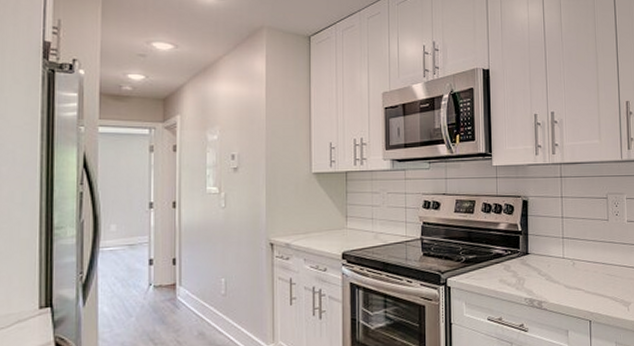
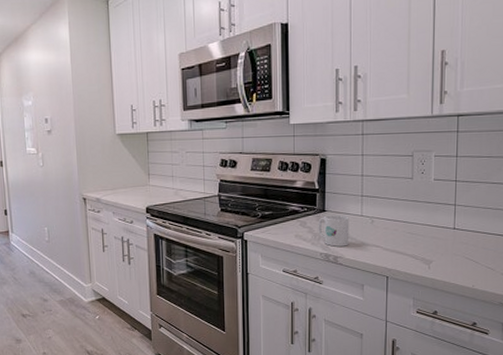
mug: none [522,257,553,291] -> present [318,215,349,247]

